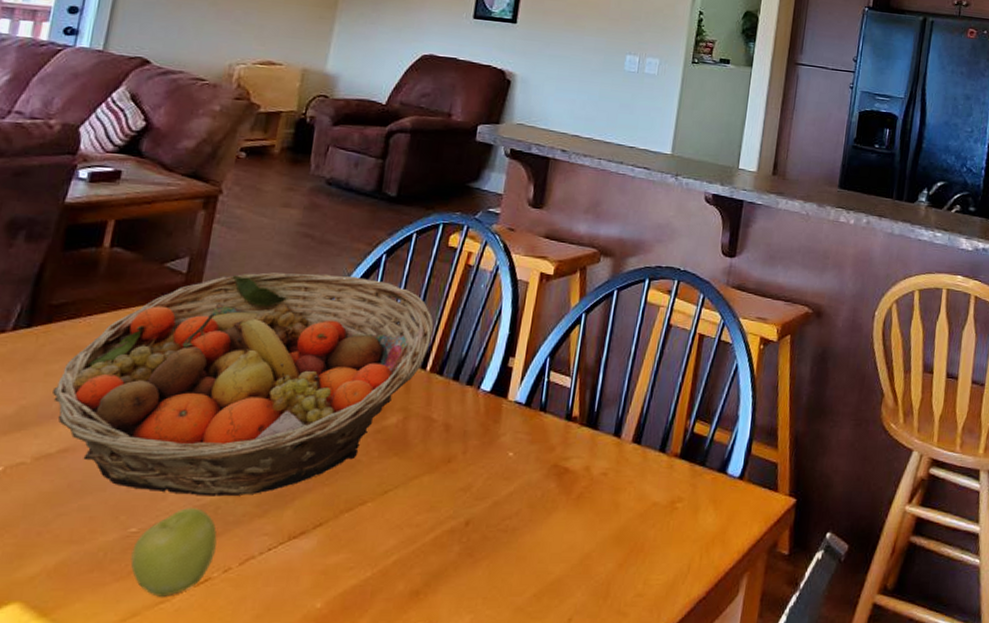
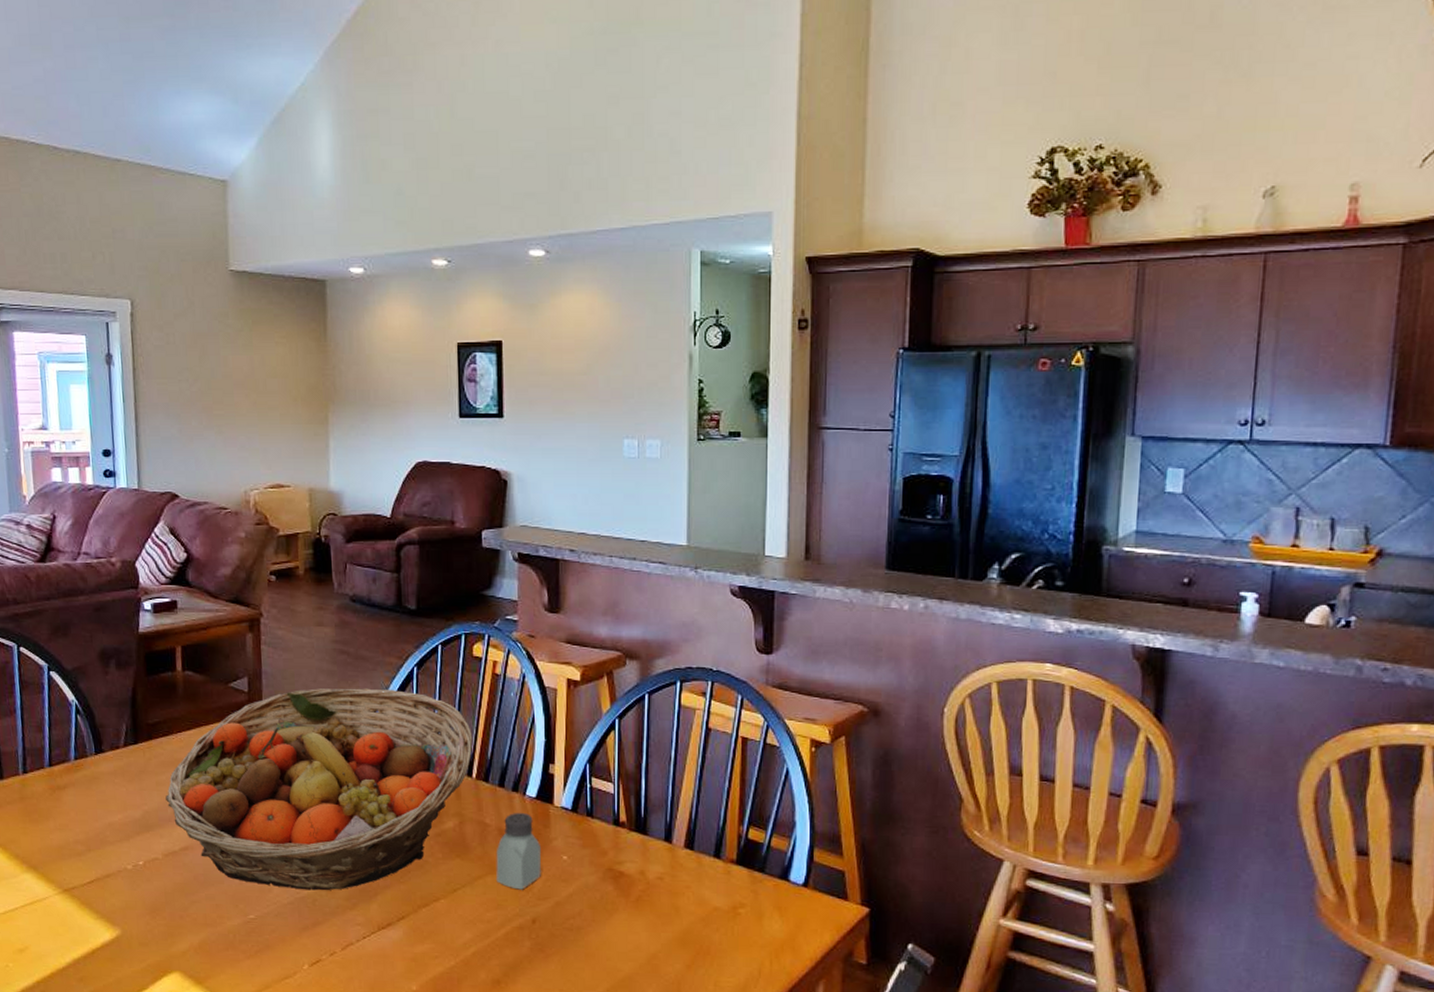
apple: present [130,508,217,597] -> none [254,899,320,974]
saltshaker: none [433,408,487,490] -> present [496,813,541,890]

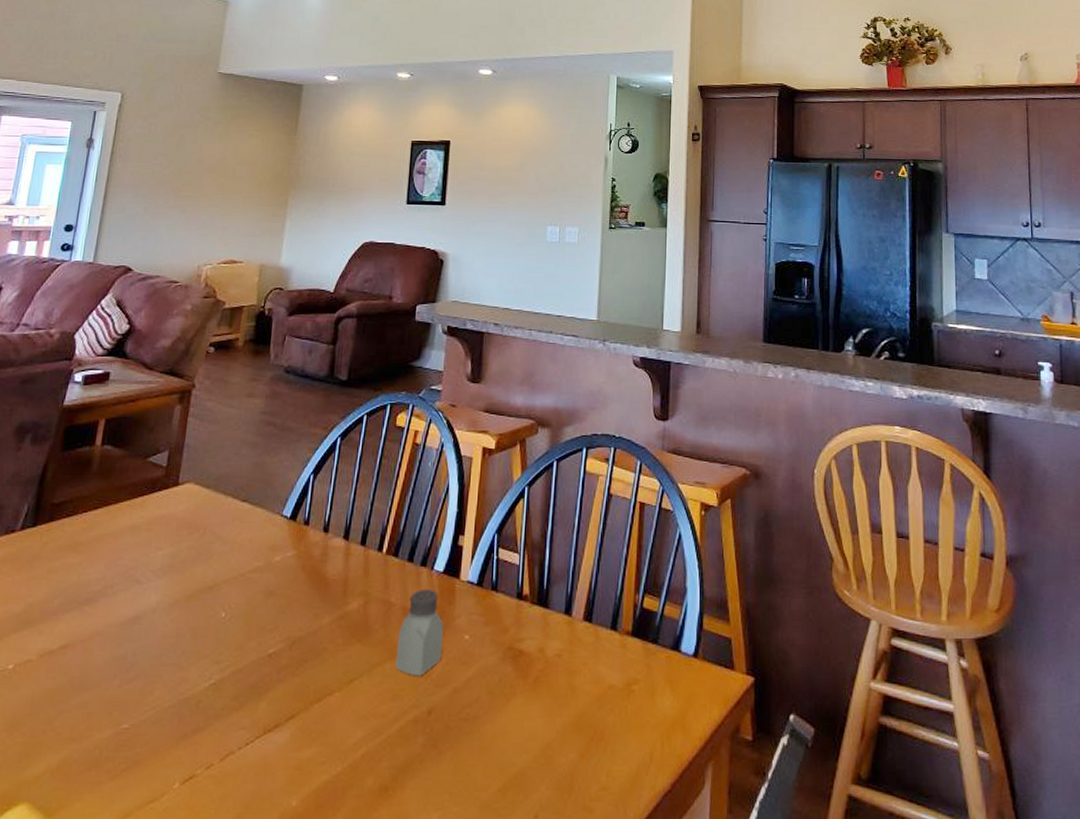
fruit basket: present [166,688,473,891] -> none [54,460,388,690]

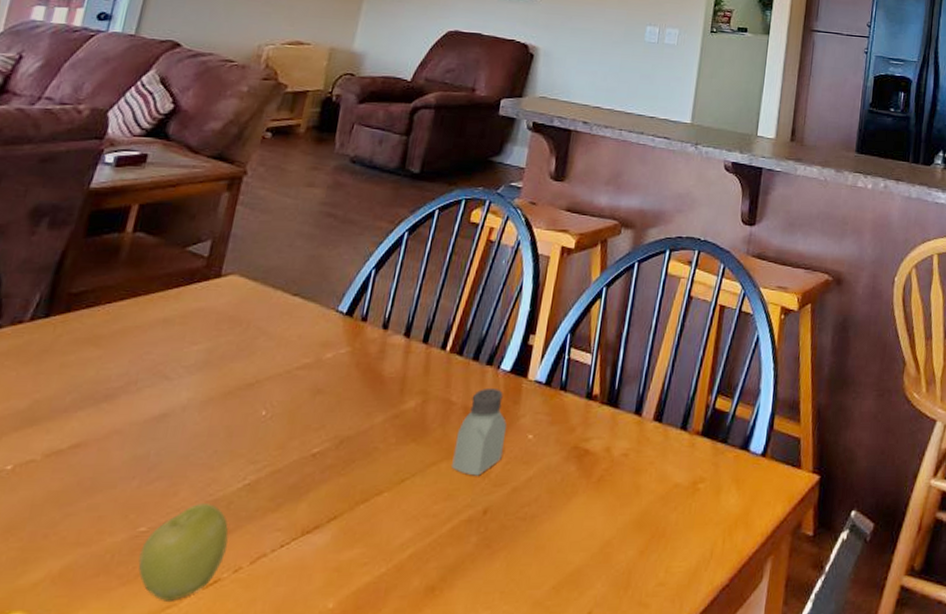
apple: none [123,702,199,796] -> present [138,504,228,601]

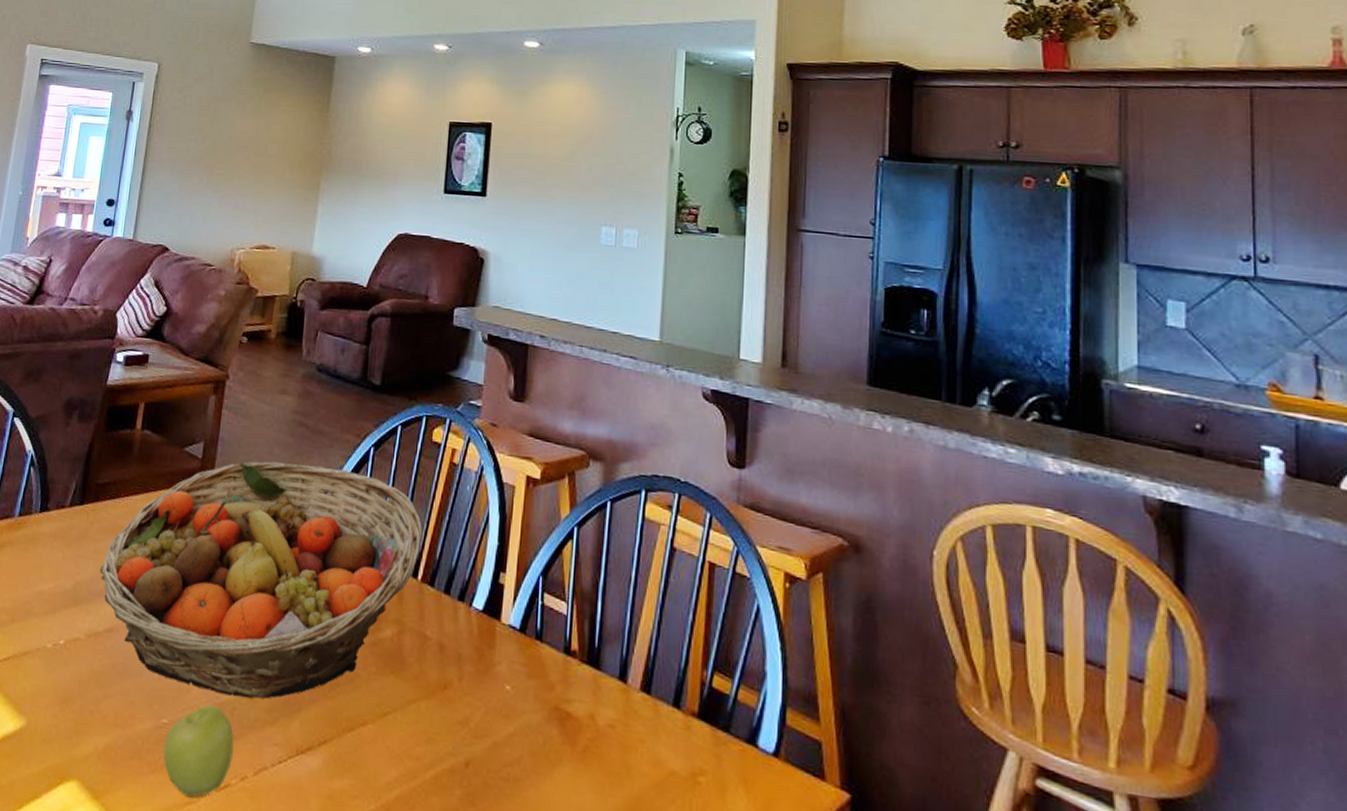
fruit basket: none [67,253,455,491] -> present [100,461,423,699]
saltshaker: present [451,389,506,476] -> none [431,626,482,723]

